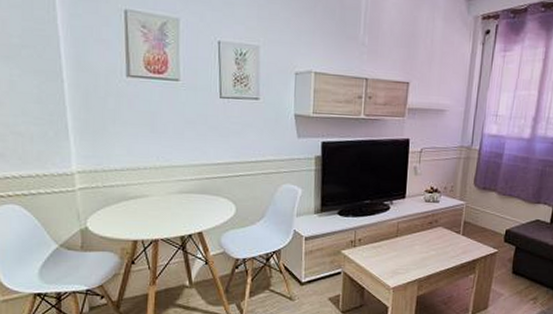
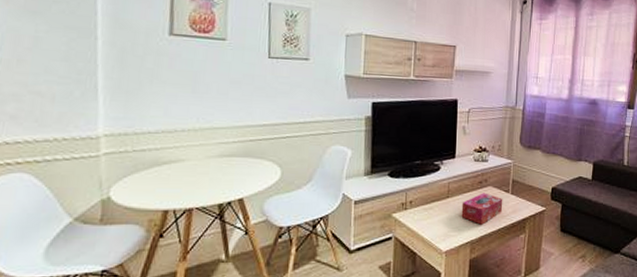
tissue box: none [410,233,454,264] -> present [461,193,503,225]

